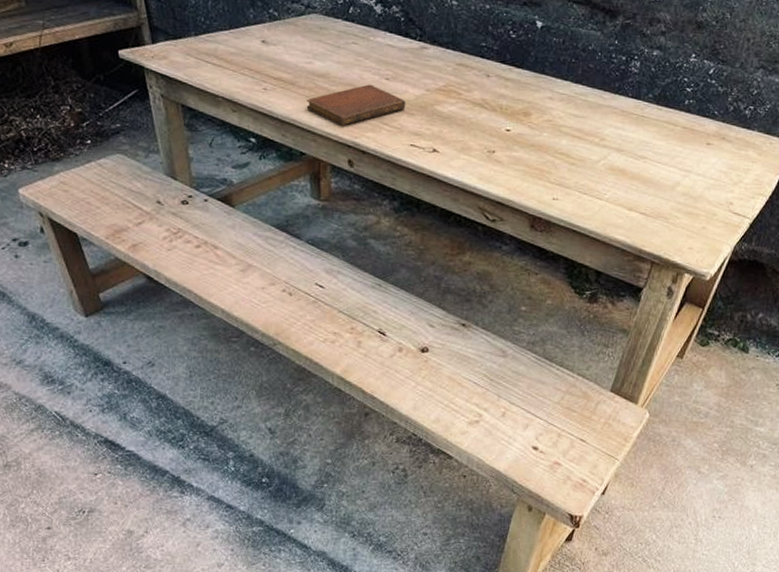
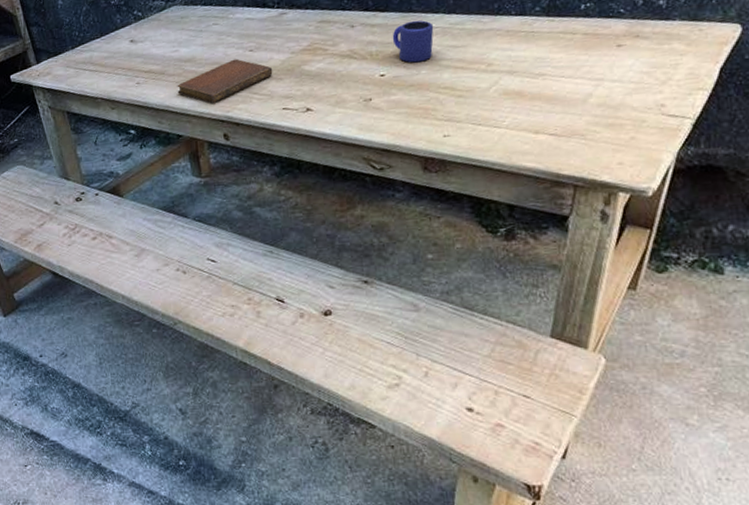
mug: none [522,82,561,125] -> present [392,20,434,63]

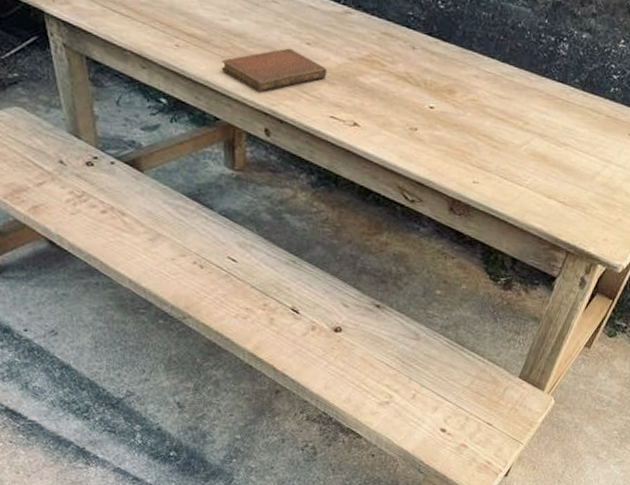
mug: present [392,20,434,63] -> none [447,59,487,104]

